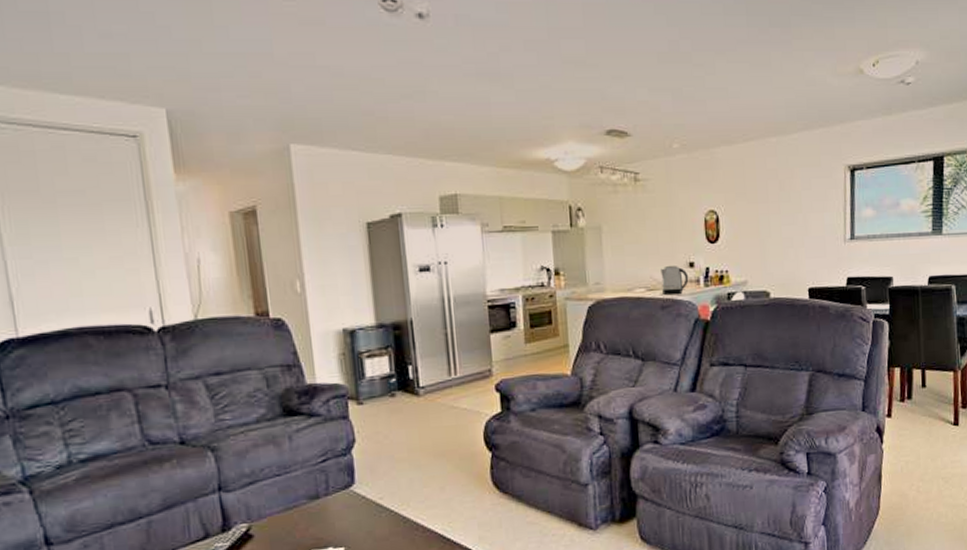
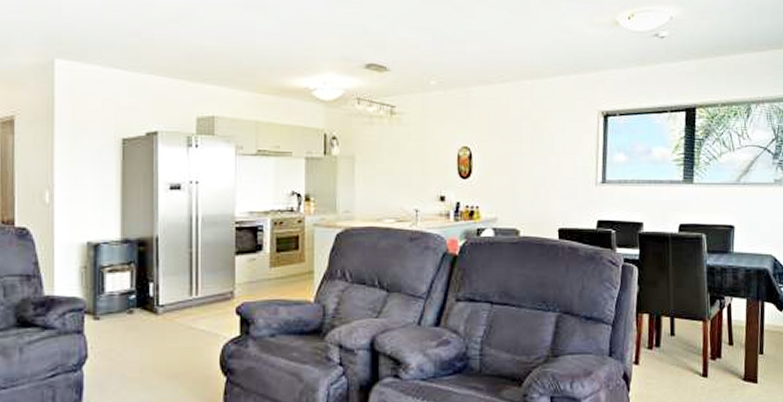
kettle: present [661,265,689,296] -> none [411,197,439,228]

